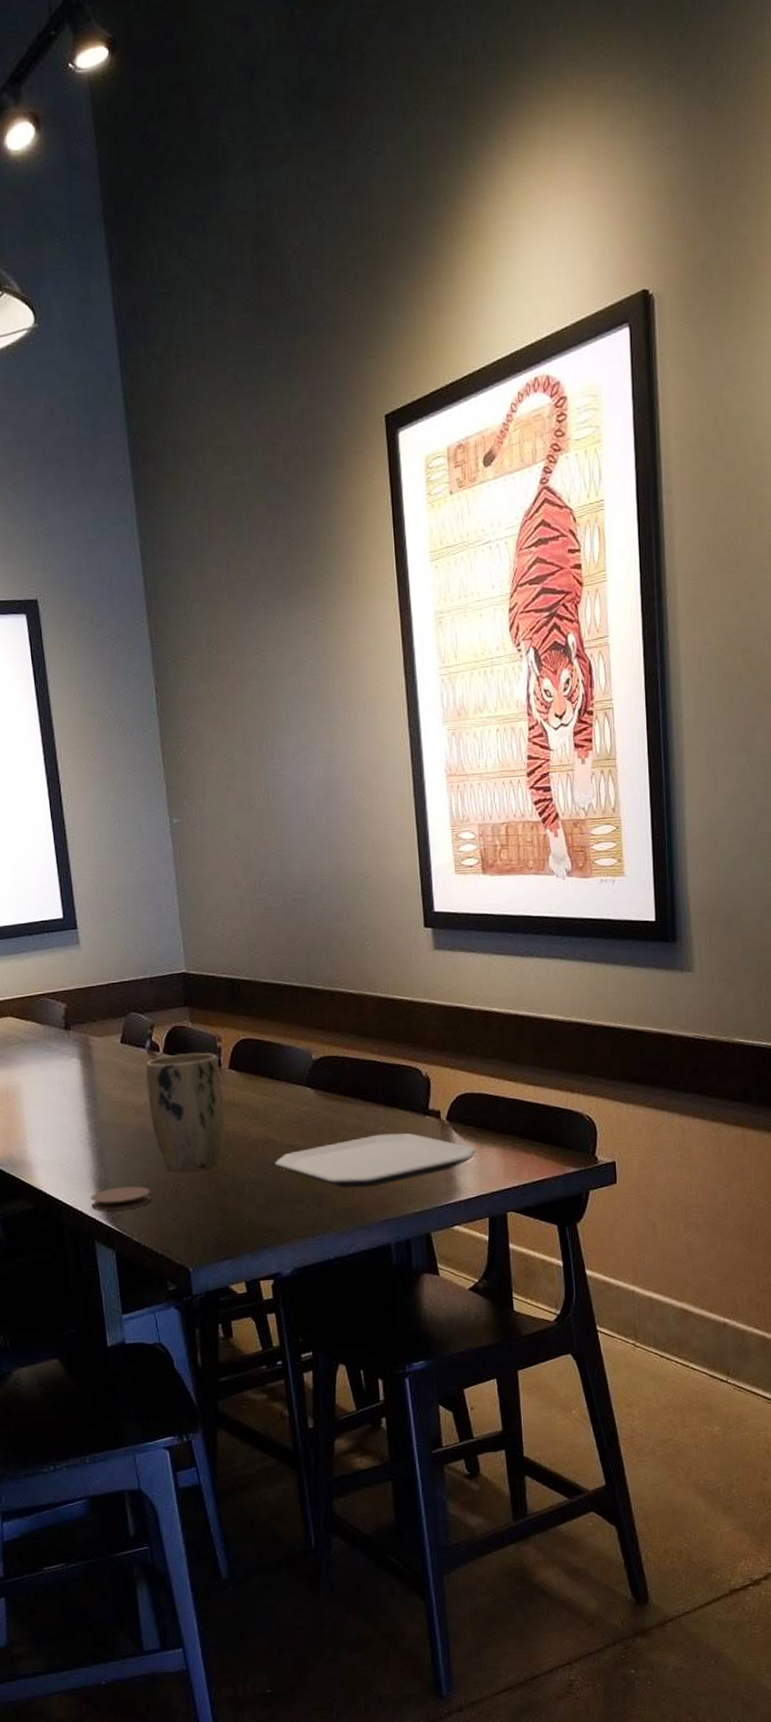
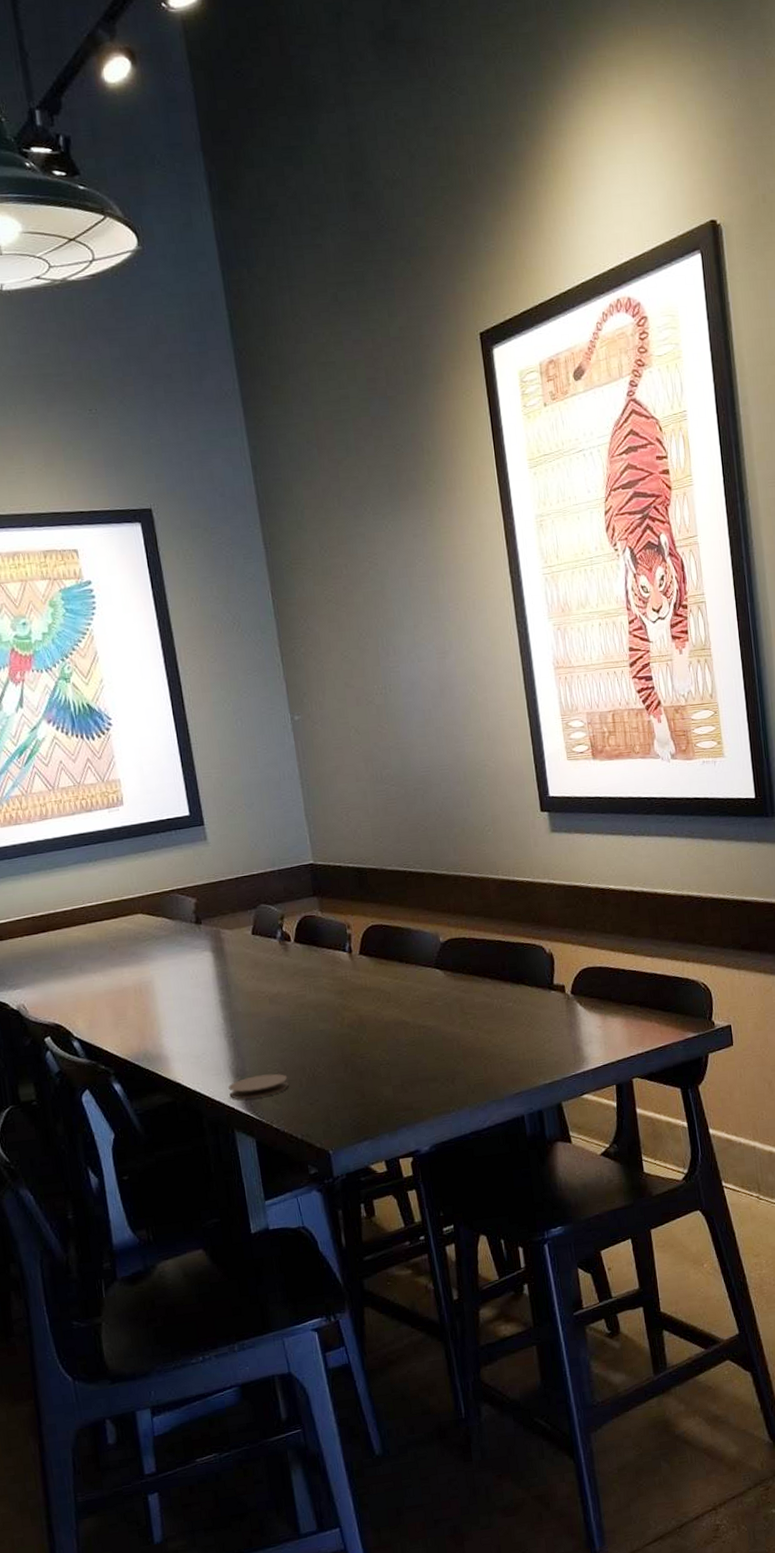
plant pot: present [146,1052,225,1172] -> none [278,940,358,1057]
plate: present [274,1133,476,1188] -> none [408,1008,601,1064]

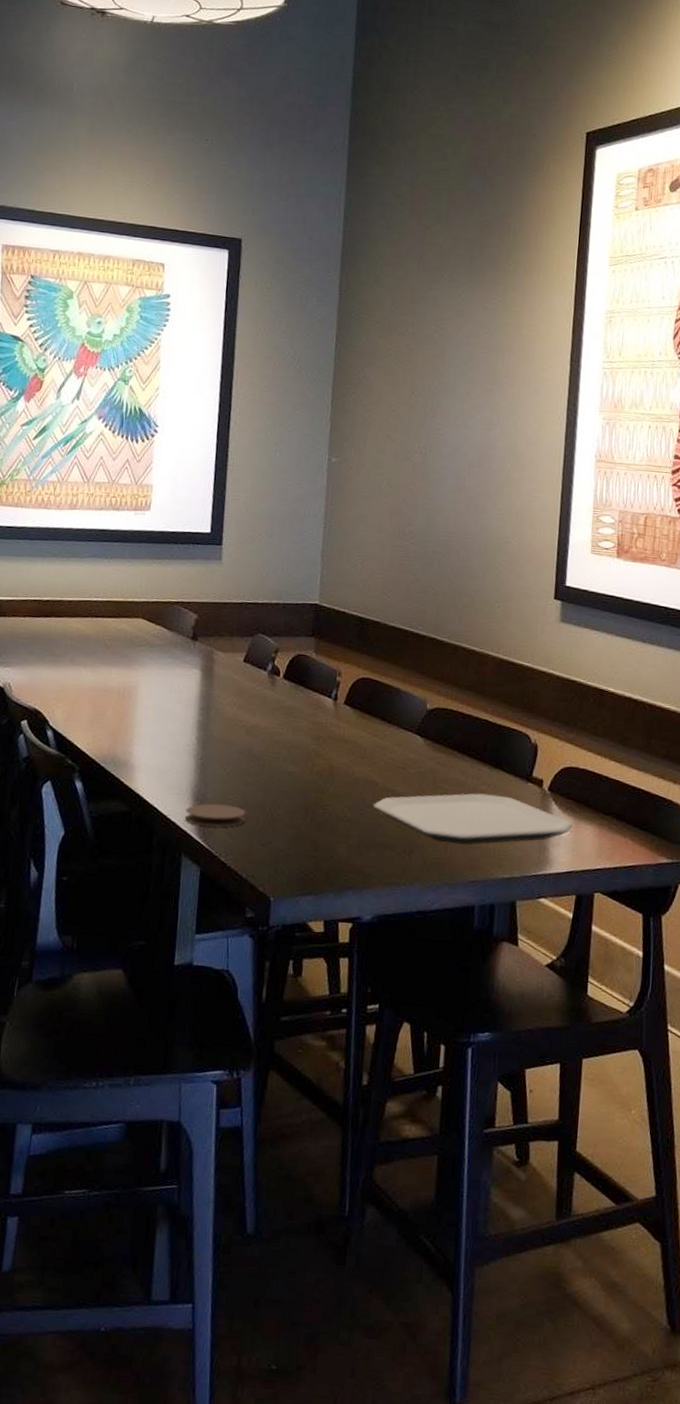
plate: none [408,1008,601,1064] -> present [373,793,573,845]

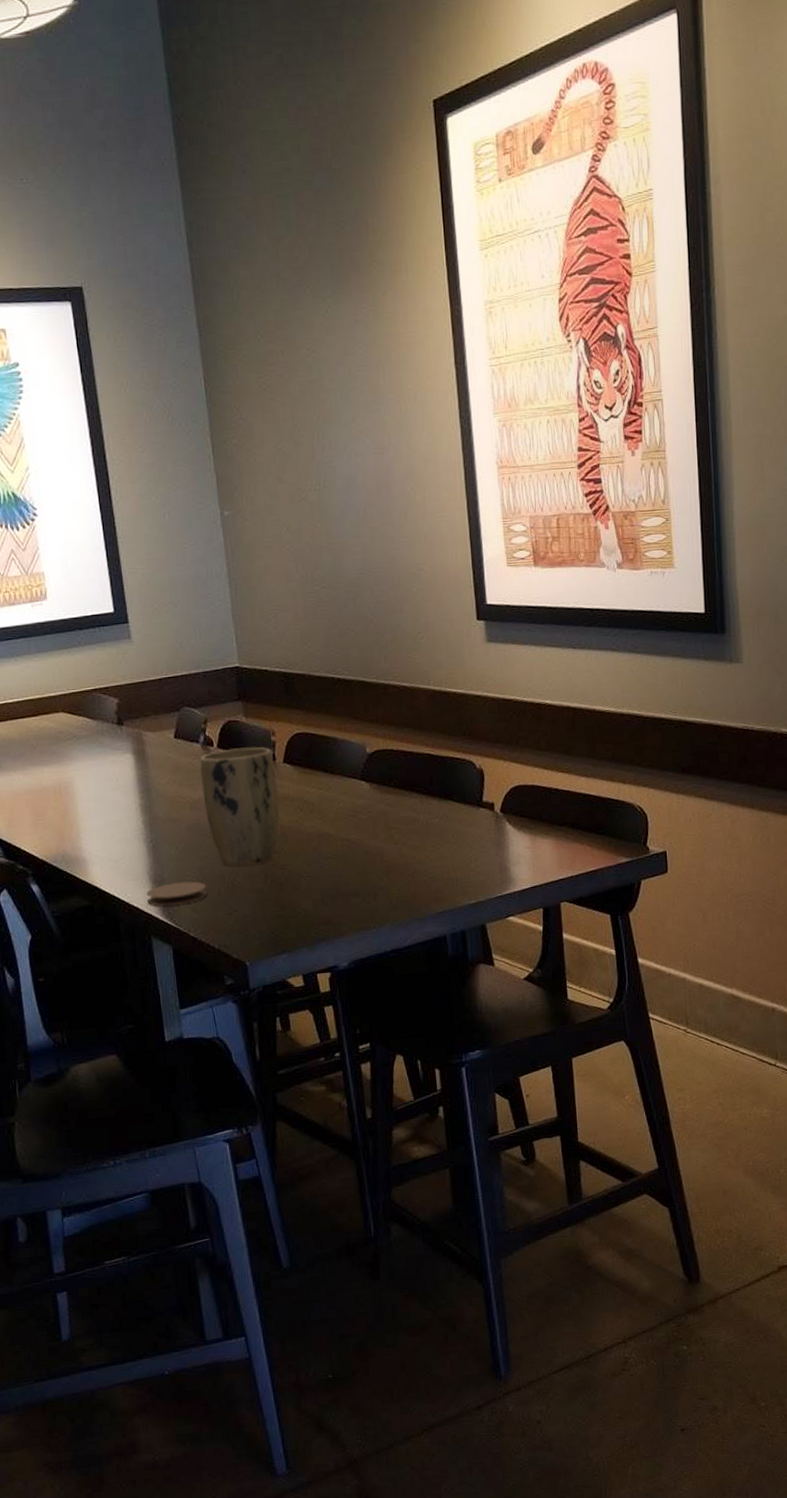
plant pot: none [259,681,335,800] -> present [200,747,280,866]
plate: present [373,793,573,845] -> none [330,825,530,880]

